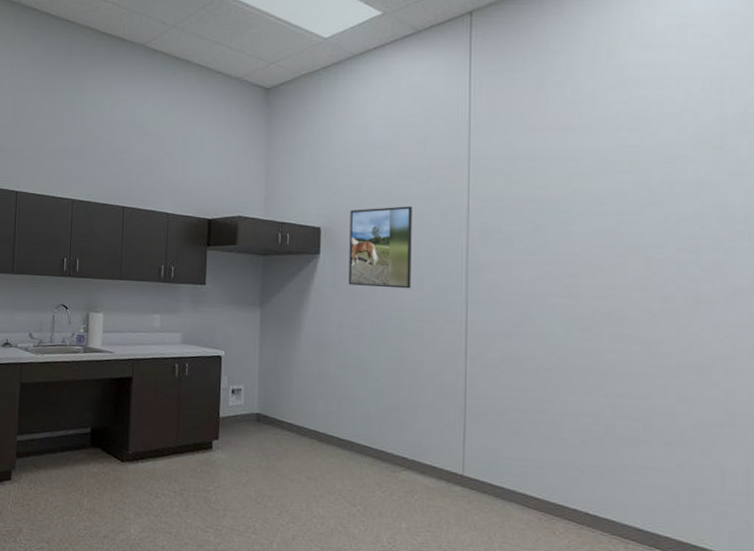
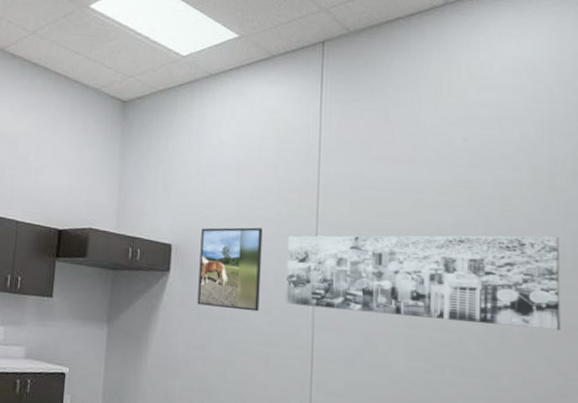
wall art: none [438,197,729,294] -> present [286,235,560,331]

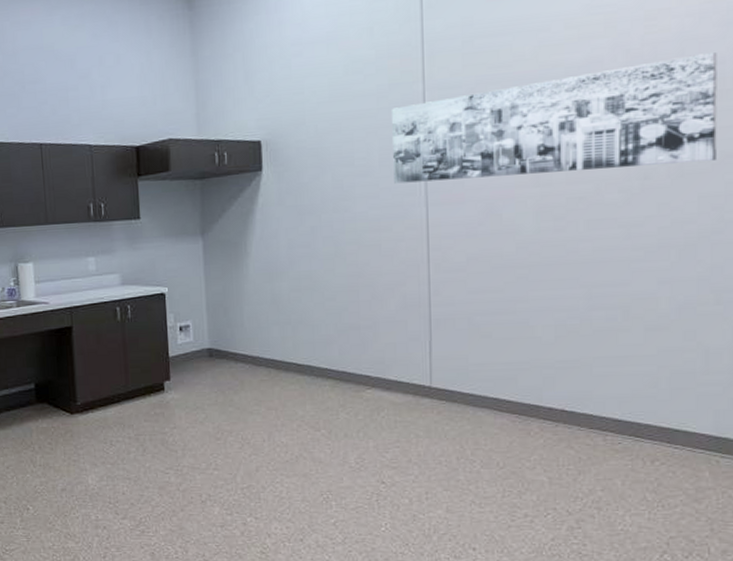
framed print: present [197,227,263,312] -> none [292,105,365,201]

